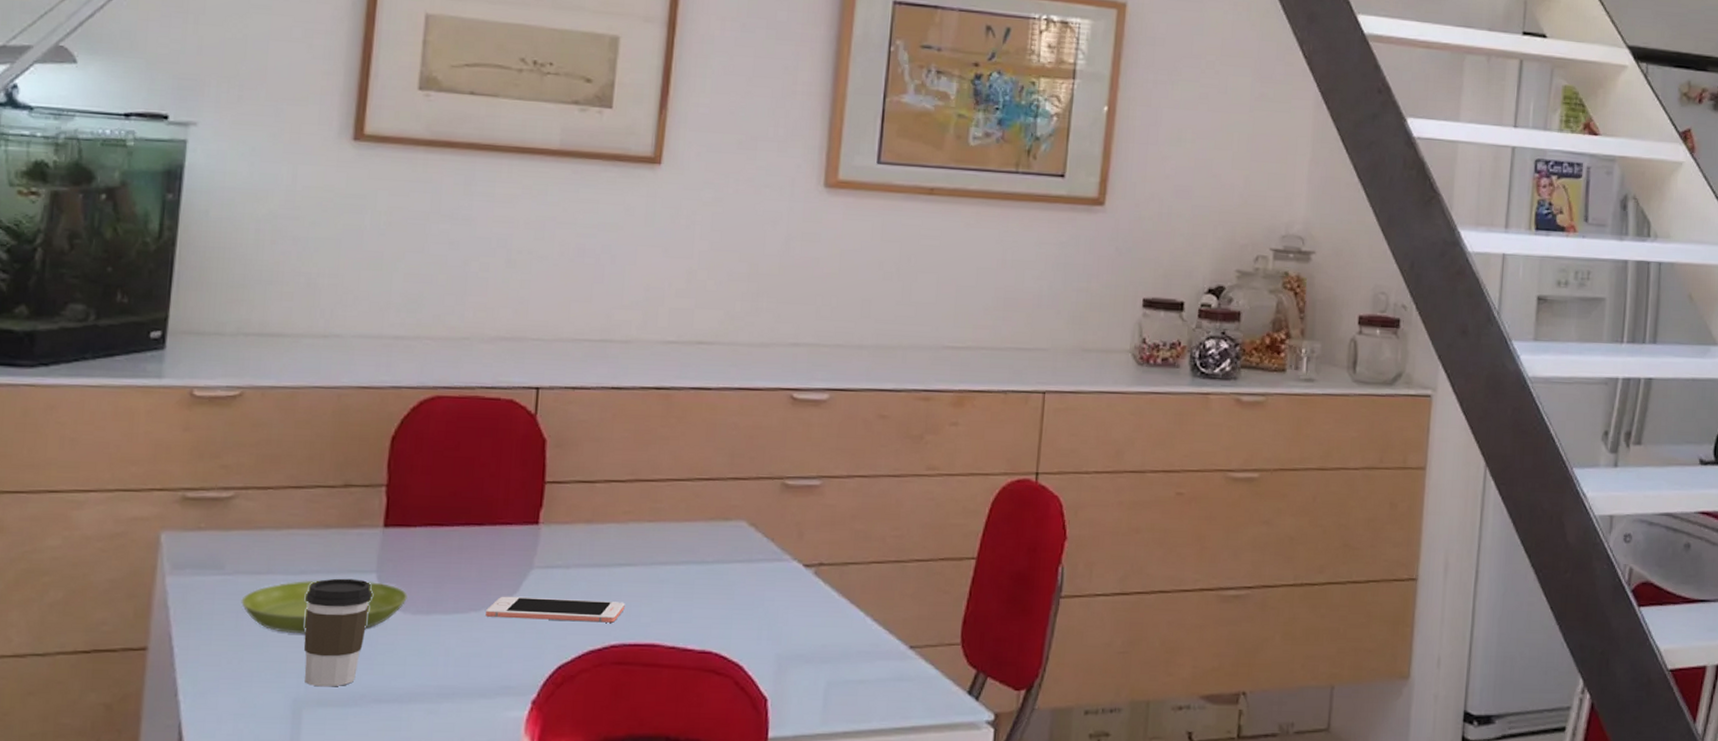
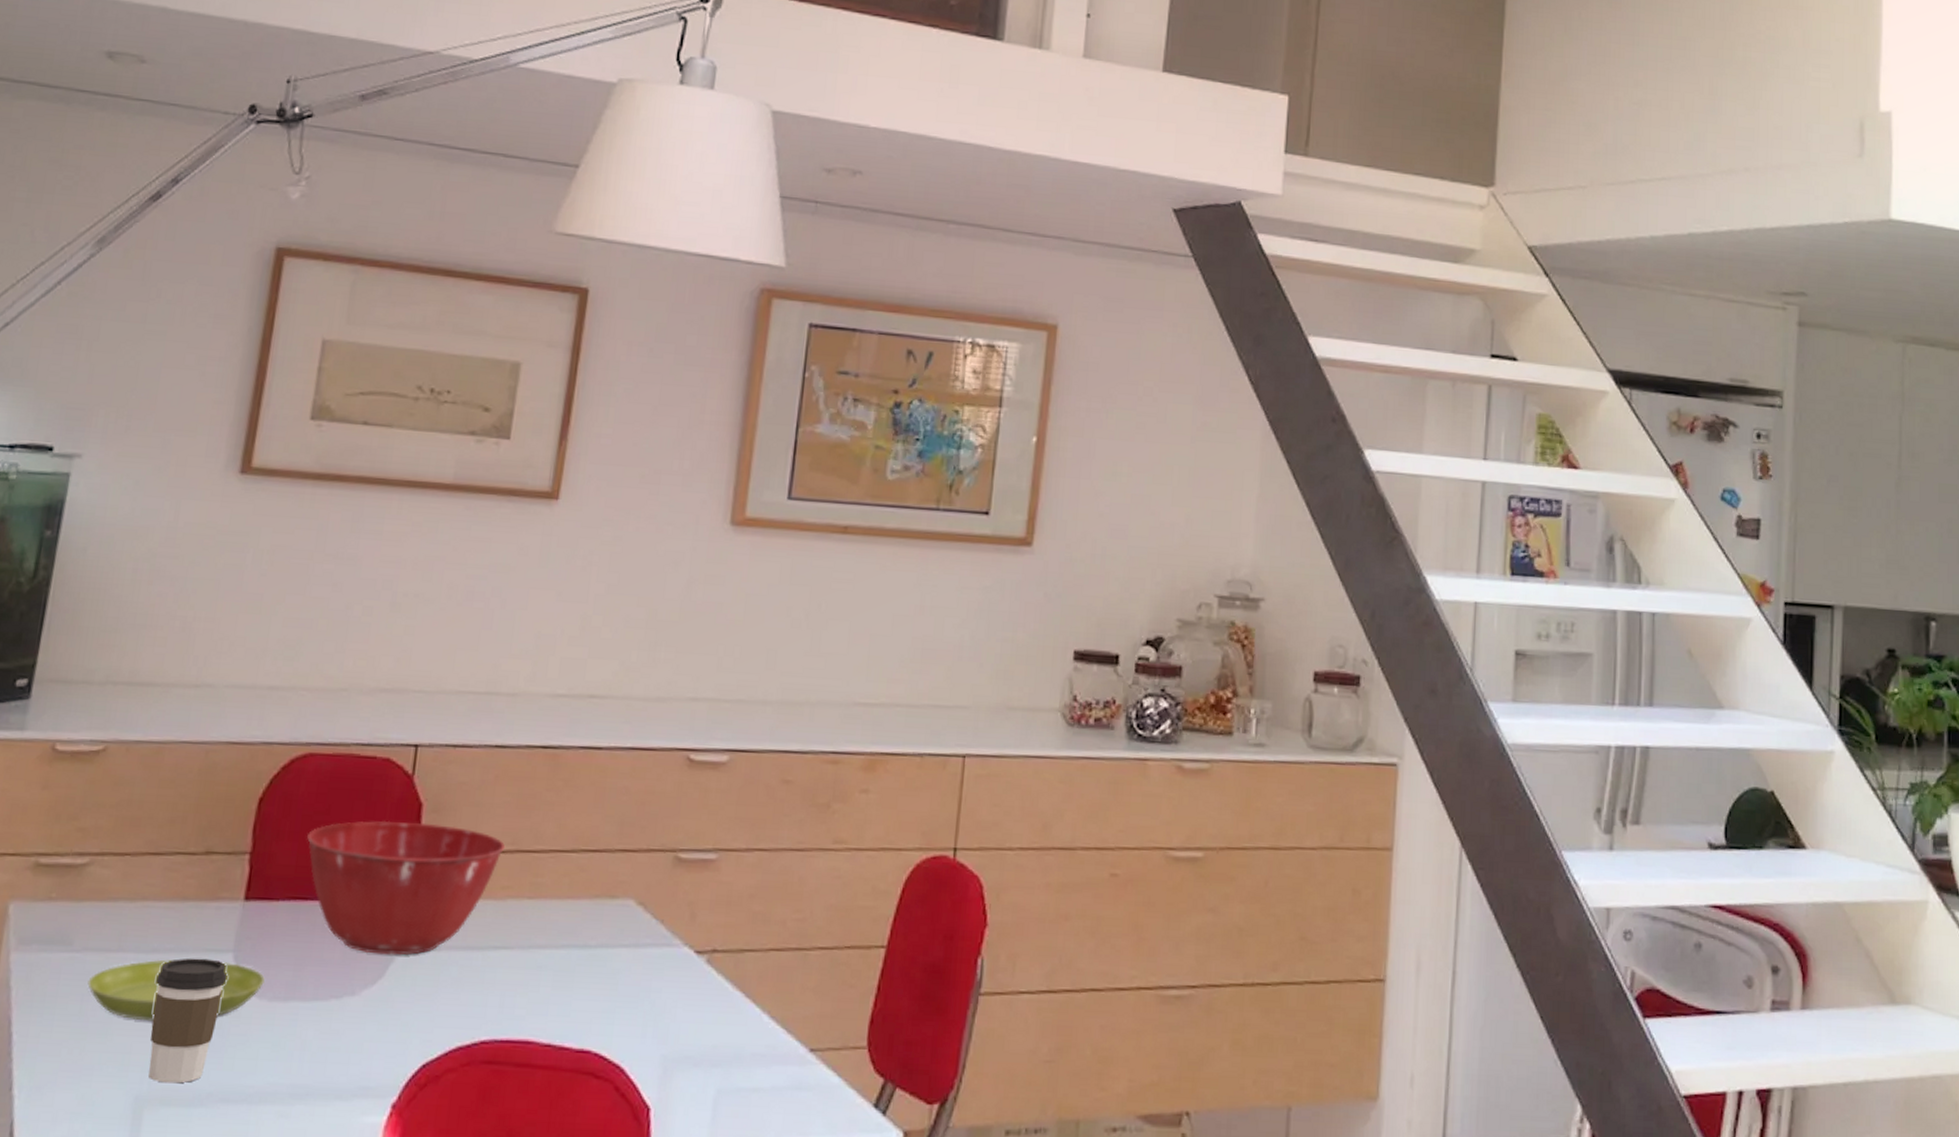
mixing bowl: none [439,455,626,573] -> present [307,820,506,956]
cell phone: present [486,596,625,623] -> none [347,981,499,1015]

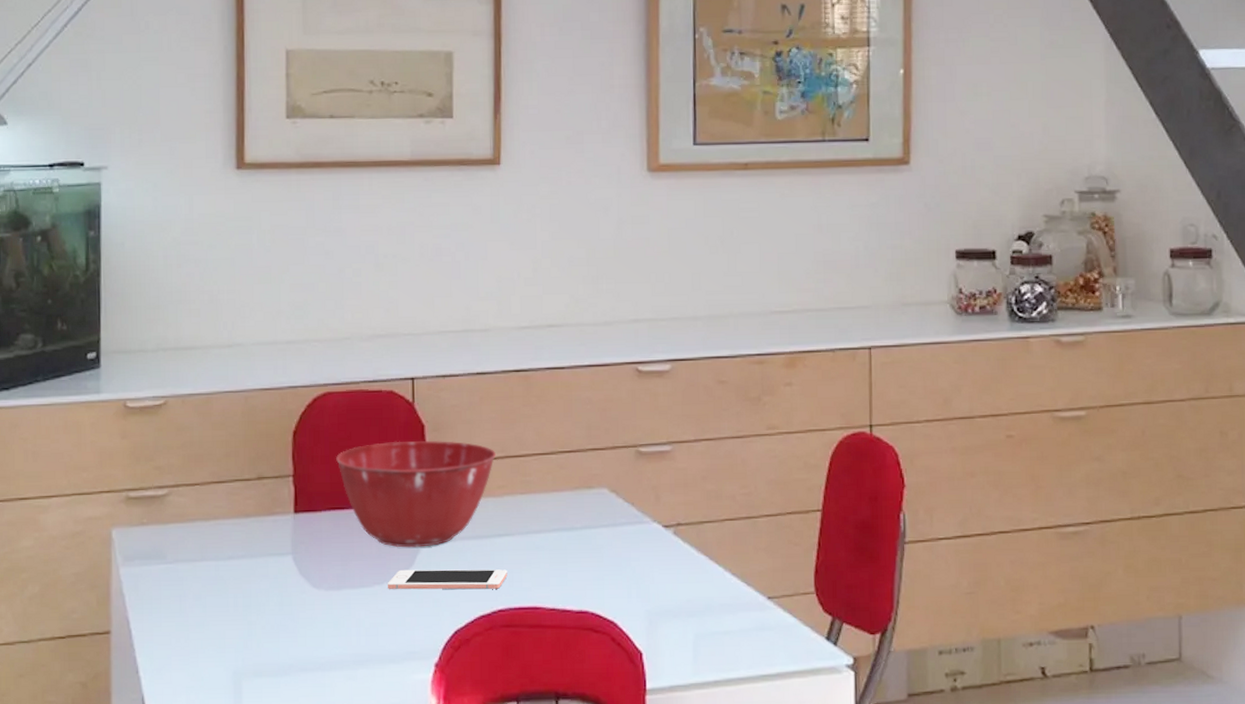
saucer: present [87,959,266,1022] -> none [182,563,321,613]
coffee cup: present [148,958,228,1084] -> none [234,561,290,660]
cell phone: none [347,981,499,1015] -> present [388,569,508,590]

